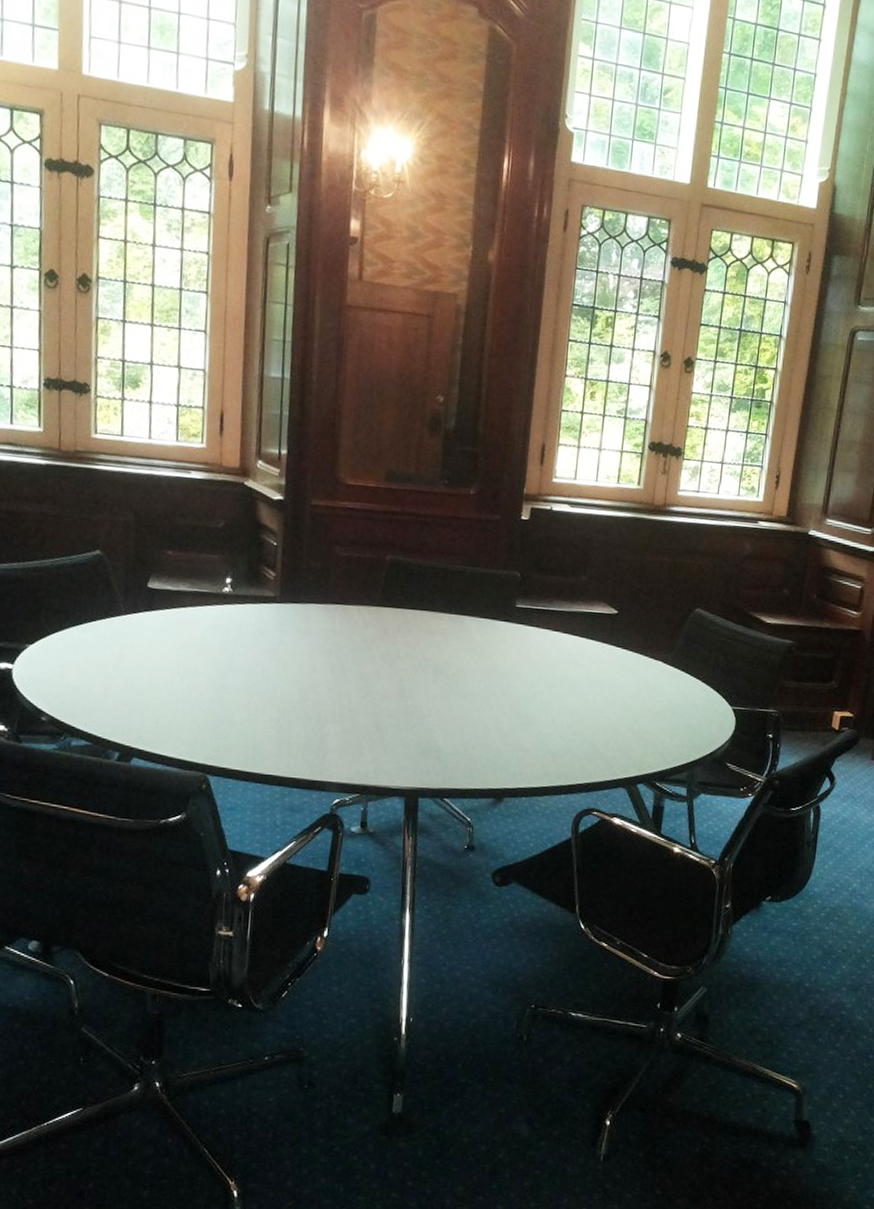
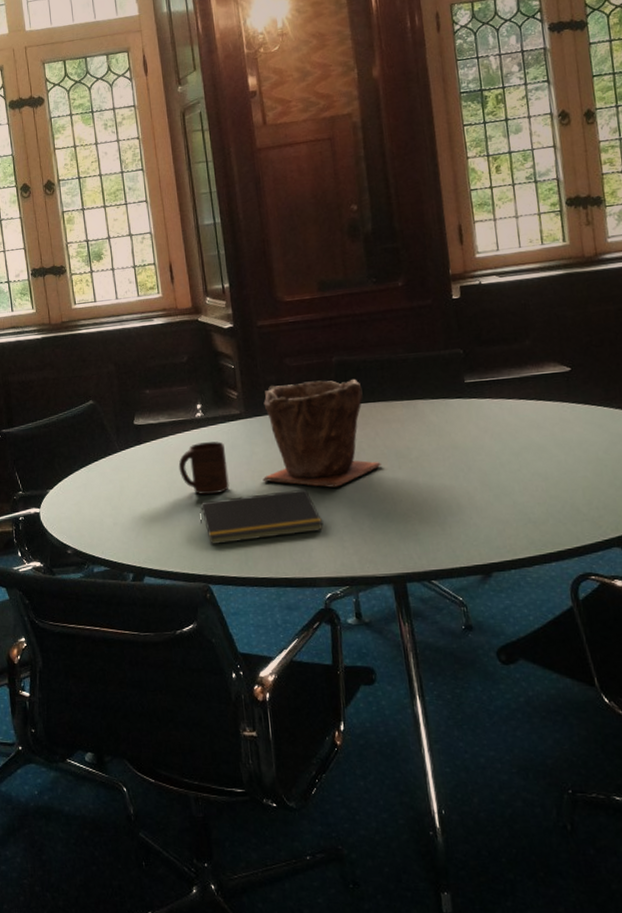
cup: none [193,620,251,680] -> present [178,441,230,495]
notepad: none [209,685,345,735] -> present [200,489,324,544]
plant pot: none [287,572,416,692] -> present [262,379,381,488]

